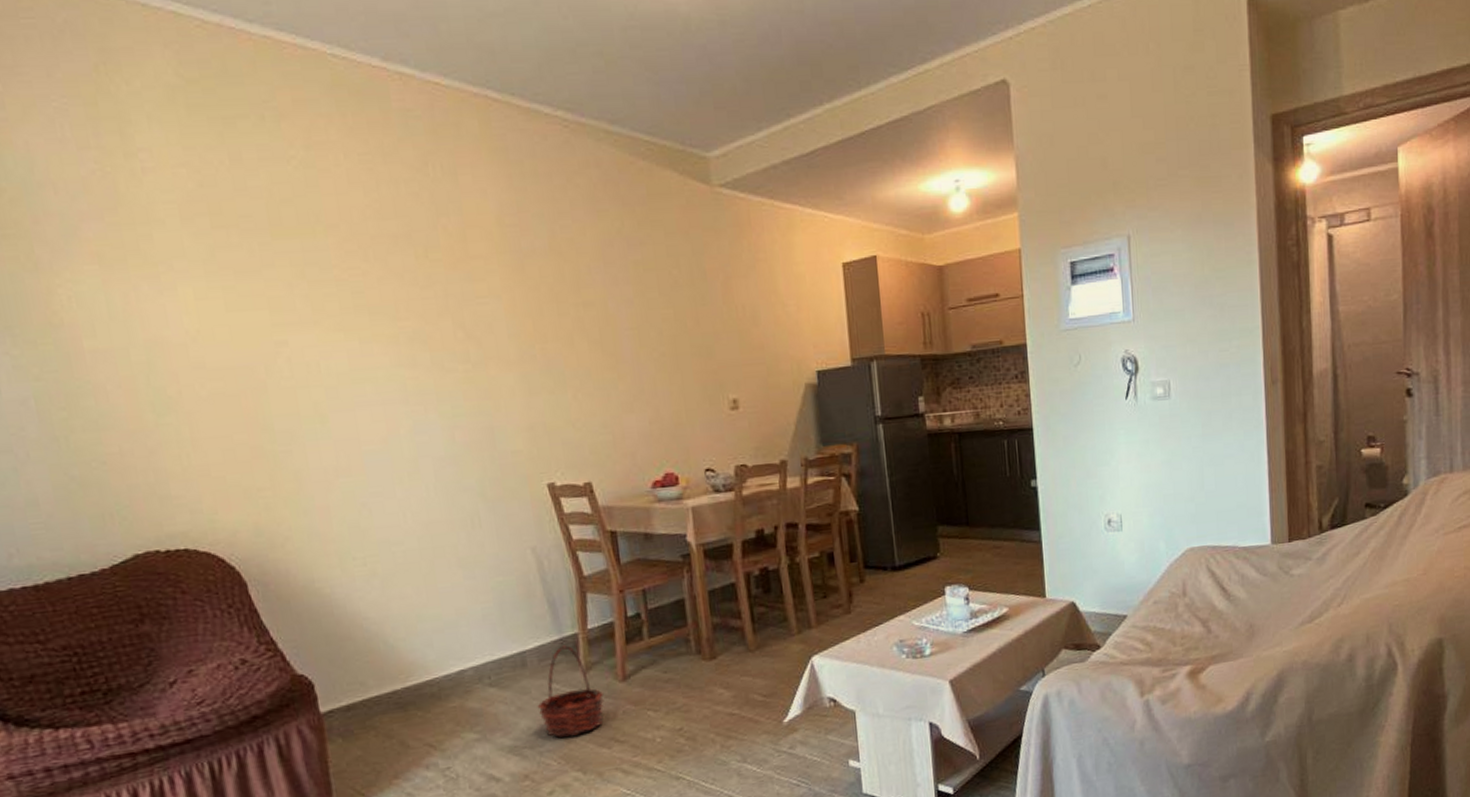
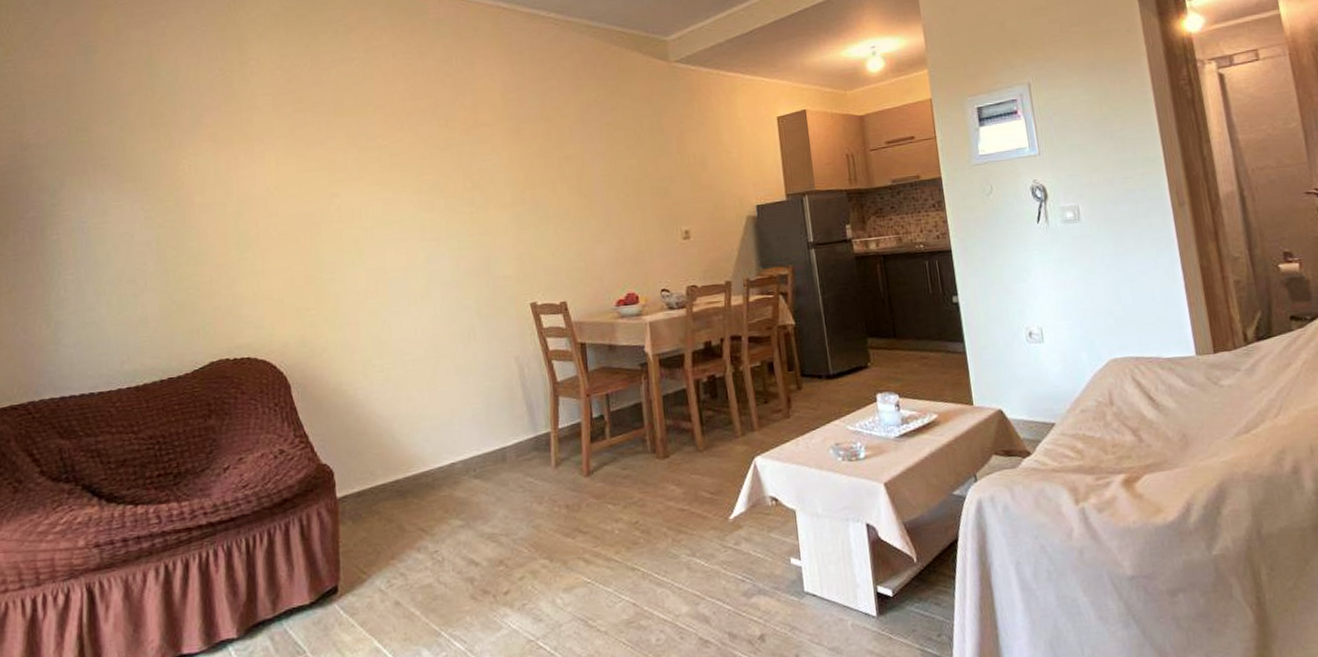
basket: present [537,645,605,738] -> none [513,442,571,527]

